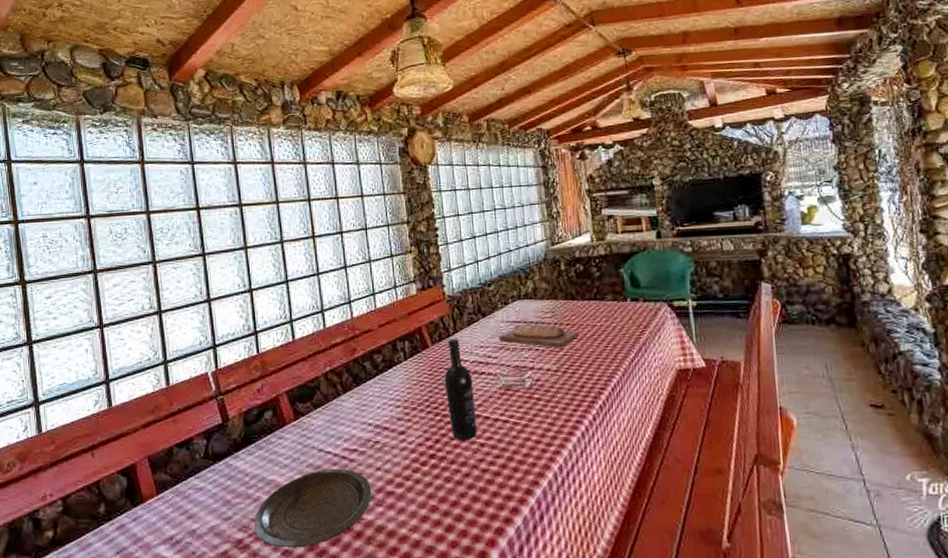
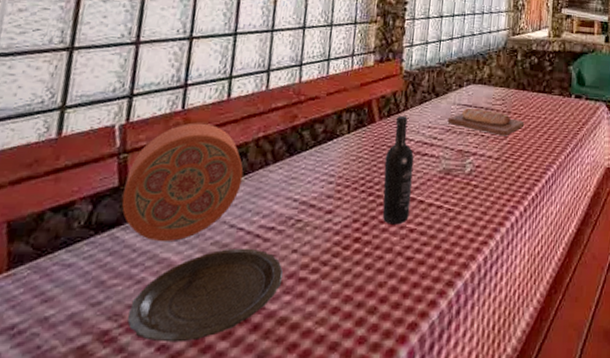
plate: none [227,364,321,467] -> present [121,122,244,242]

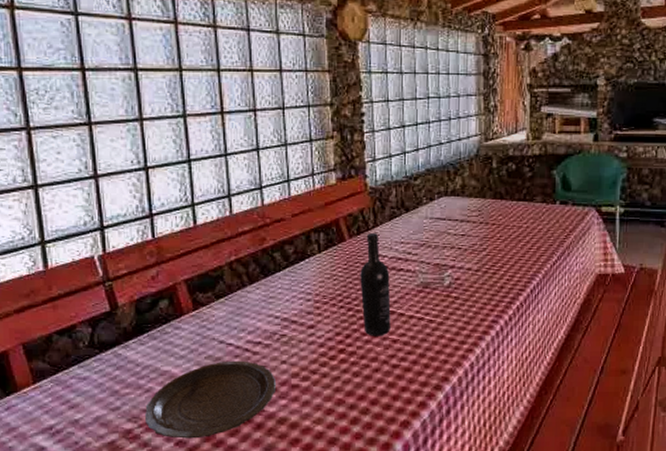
plate: present [121,122,244,242] -> none [116,250,223,358]
bread loaf: present [447,107,525,136] -> none [421,221,505,248]

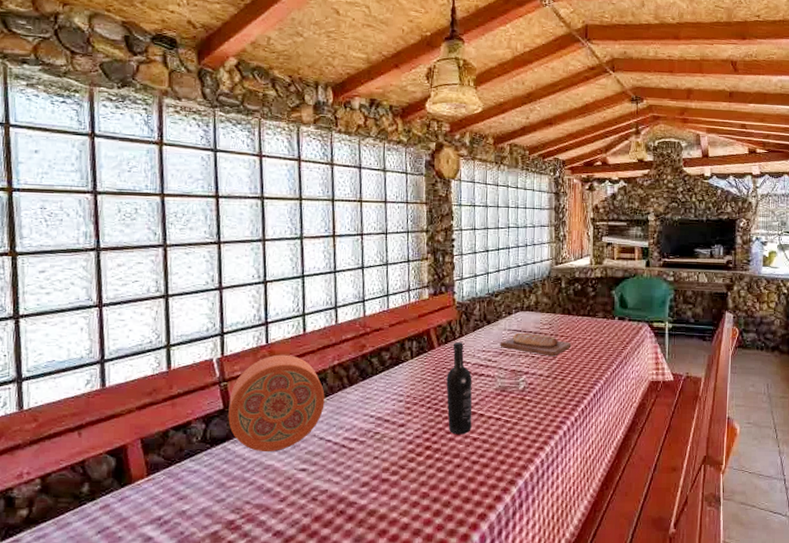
plate: none [116,250,223,358] -> present [228,354,325,453]
plate: present [145,360,277,439] -> none [247,456,369,529]
bread loaf: none [421,221,505,248] -> present [500,332,572,357]

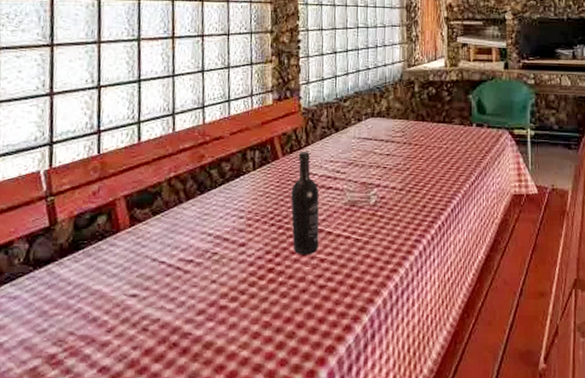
plate: present [228,354,325,453] -> none [54,166,160,276]
bread loaf: present [500,332,572,357] -> none [349,141,426,167]

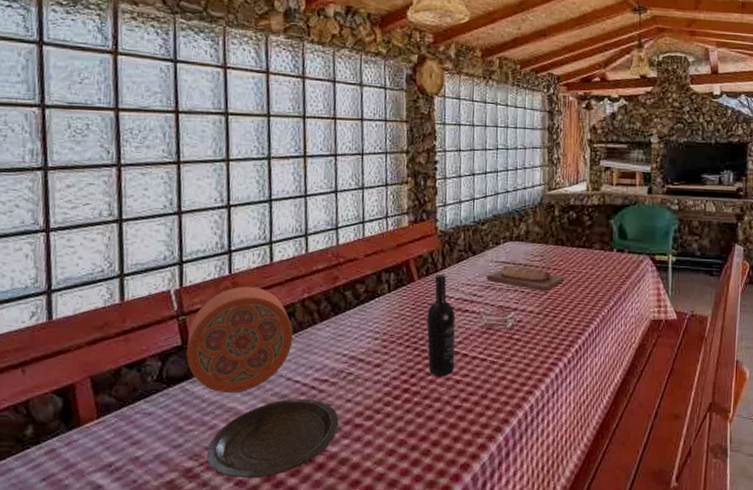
plate: none [54,166,160,276] -> present [186,286,293,394]
plate: none [71,279,205,365] -> present [207,398,341,479]
bread loaf: none [349,141,426,167] -> present [486,264,565,292]

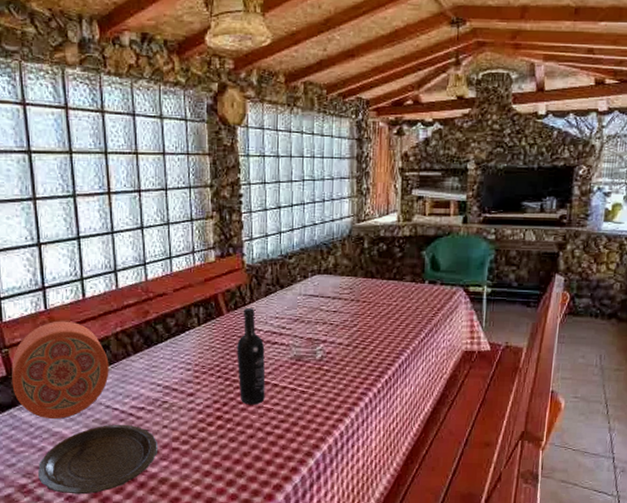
bread loaf: present [486,264,565,292] -> none [294,297,375,324]

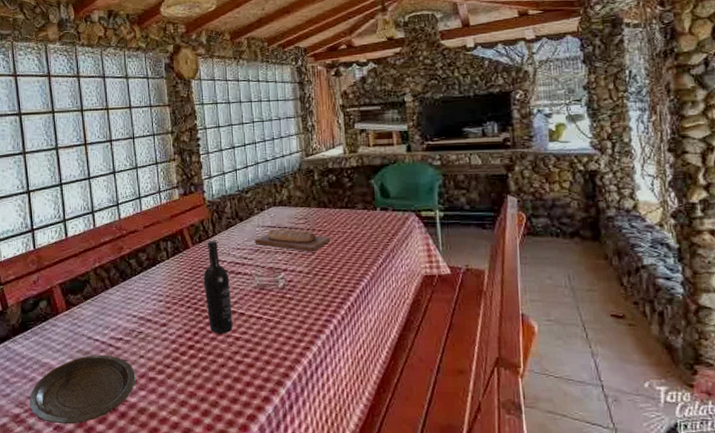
plate: present [11,321,109,420] -> none [6,259,90,351]
bread loaf: none [294,297,375,324] -> present [254,228,331,252]

